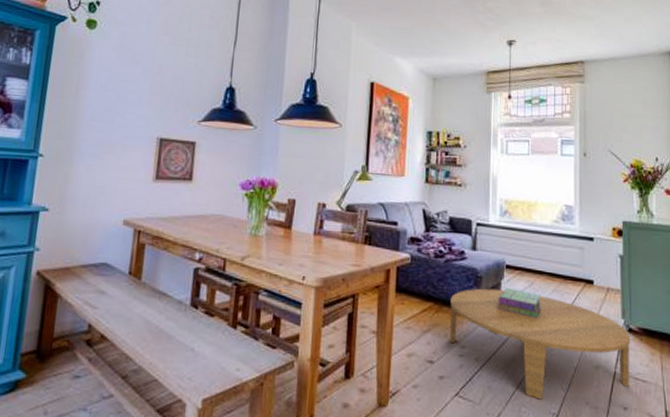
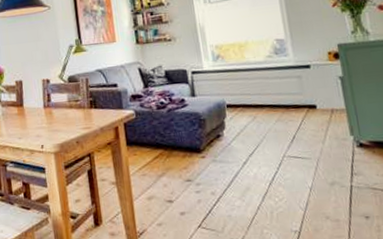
coffee table: present [449,288,631,400] -> none [178,127,369,221]
stack of books: present [497,287,541,319] -> none [224,124,268,149]

